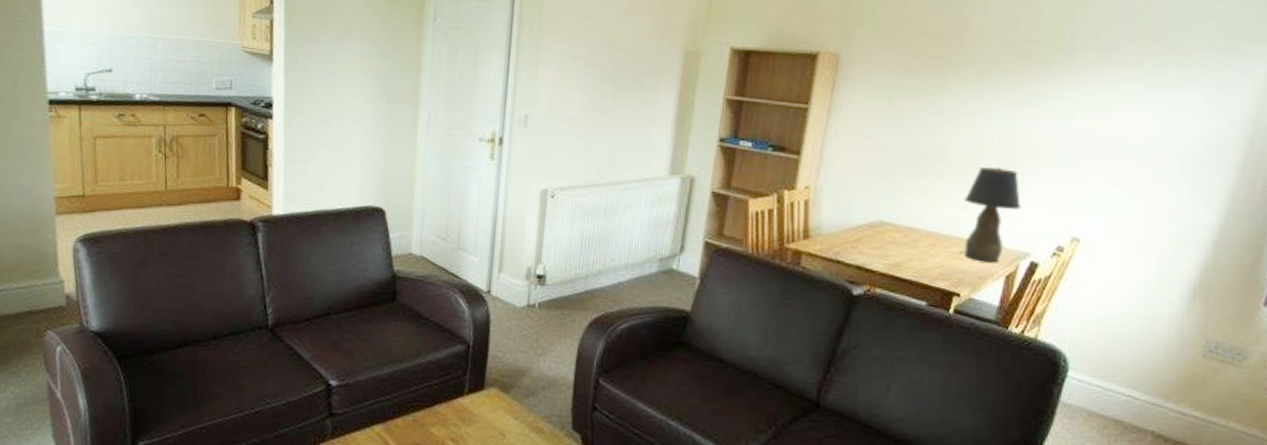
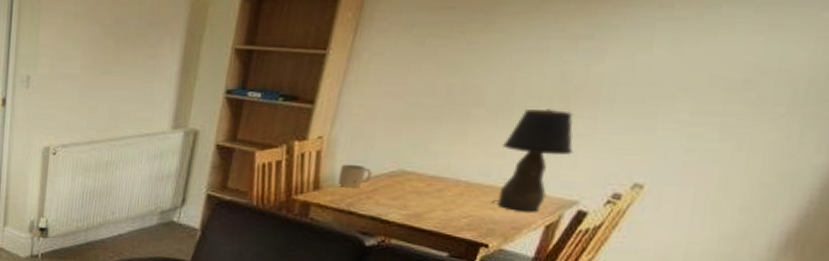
mug: none [826,214,855,238] -> present [339,164,372,188]

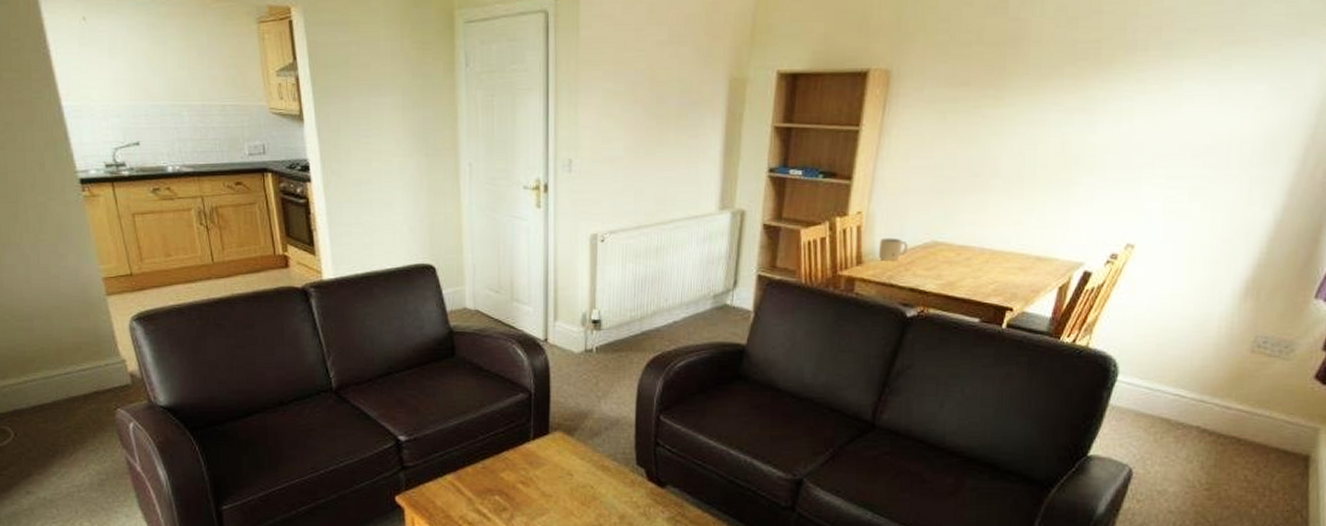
table lamp: present [492,109,574,212] -> none [1013,177,1077,275]

